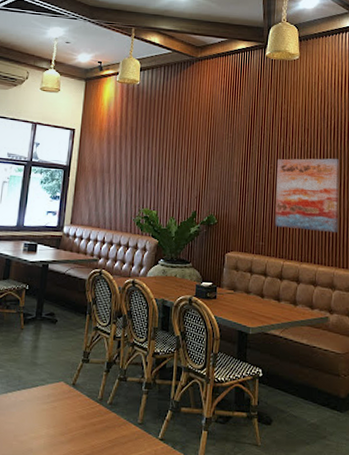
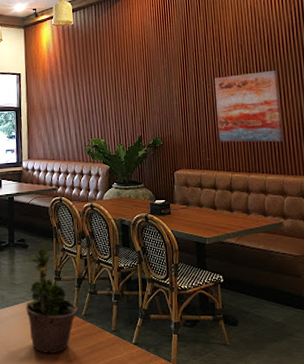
potted plant: none [44,316,103,447] -> present [25,240,78,354]

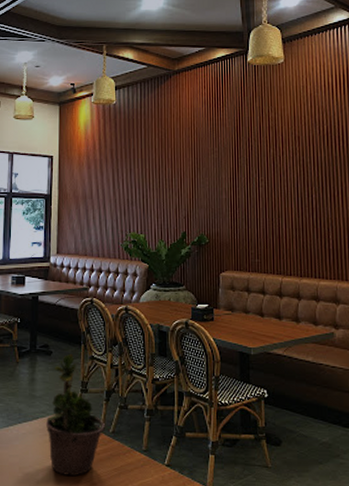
wall art: present [214,70,283,143] -> none [268,165,339,245]

